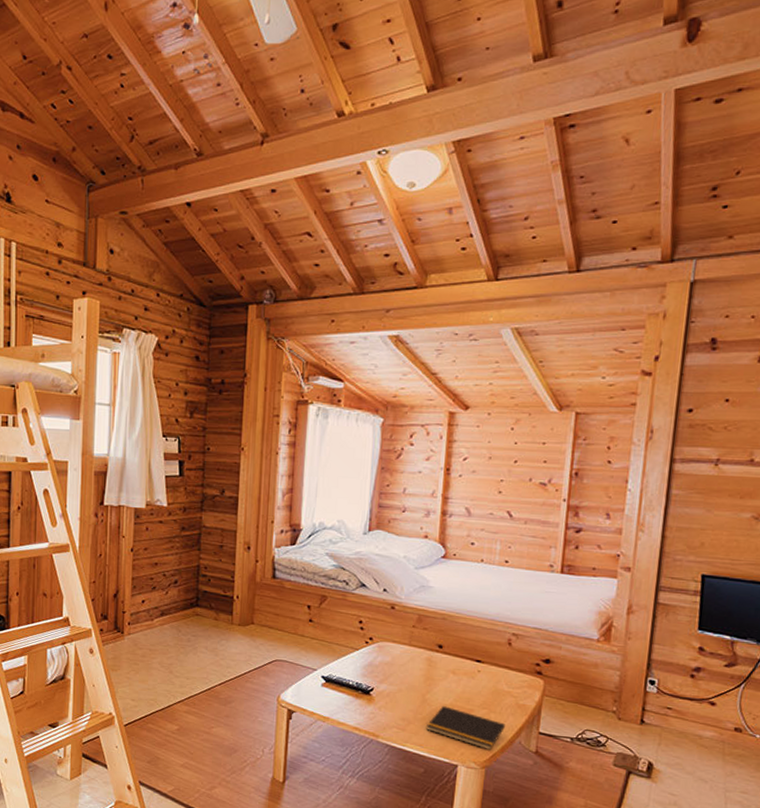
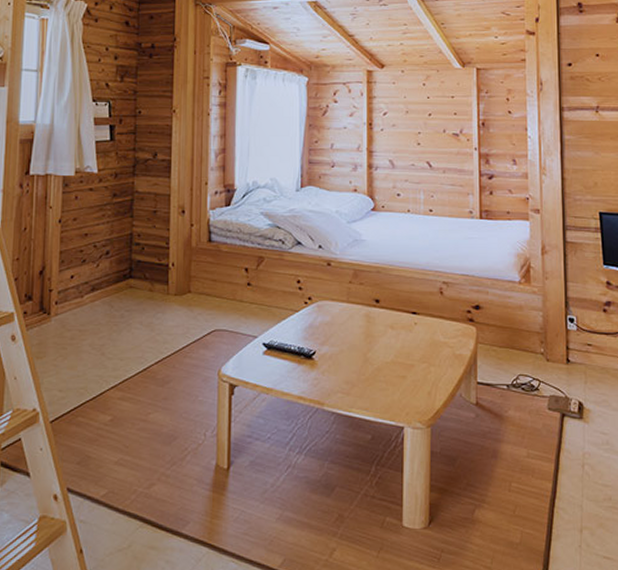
notepad: present [426,706,505,751] -> none [371,364,445,407]

